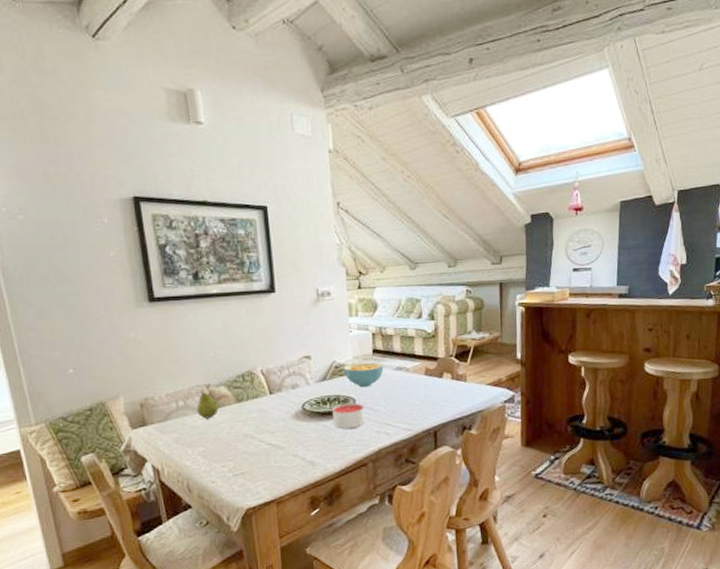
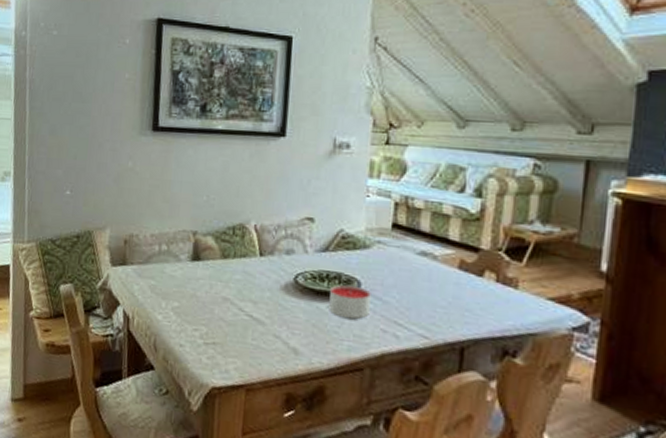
fruit: present [196,390,219,419] -> none [178,237,202,271]
cereal bowl: present [344,362,384,388] -> none [352,236,404,270]

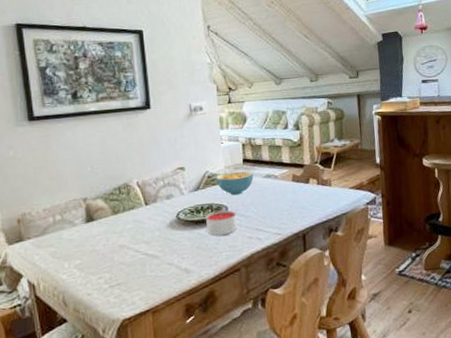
cereal bowl: none [352,236,404,270] -> present [216,170,254,196]

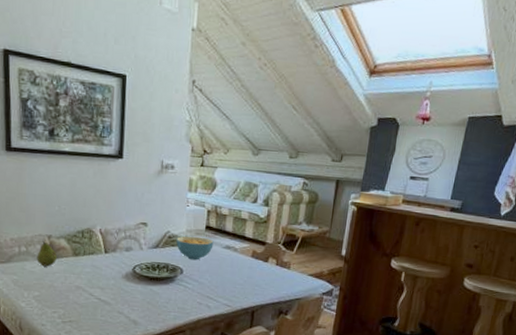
fruit: none [73,204,95,232] -> present [37,240,57,267]
candle: present [206,210,238,236] -> none [159,272,191,297]

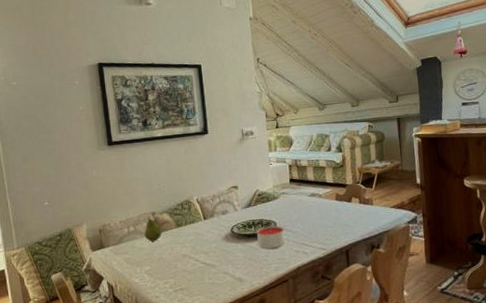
candle: none [159,272,191,297] -> present [257,225,285,249]
cereal bowl: present [176,236,214,260] -> none [265,189,300,212]

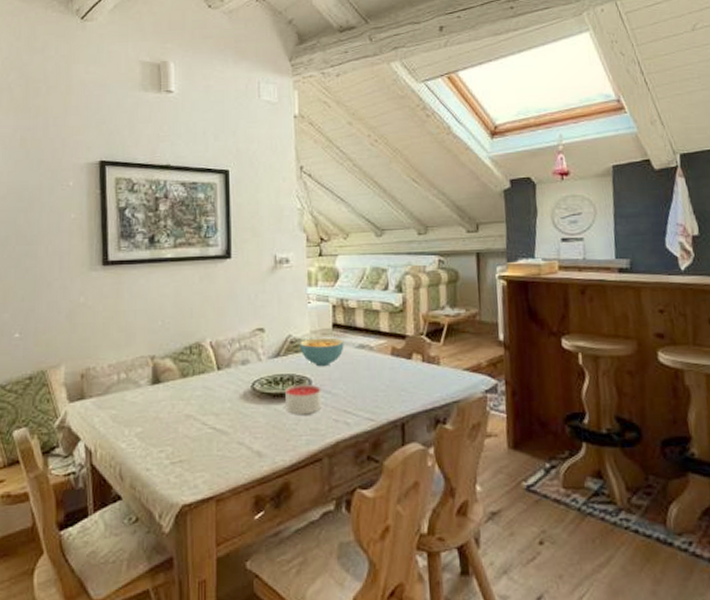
fruit: present [144,217,162,242] -> none [138,362,161,395]
cereal bowl: none [265,189,300,212] -> present [300,337,344,367]

